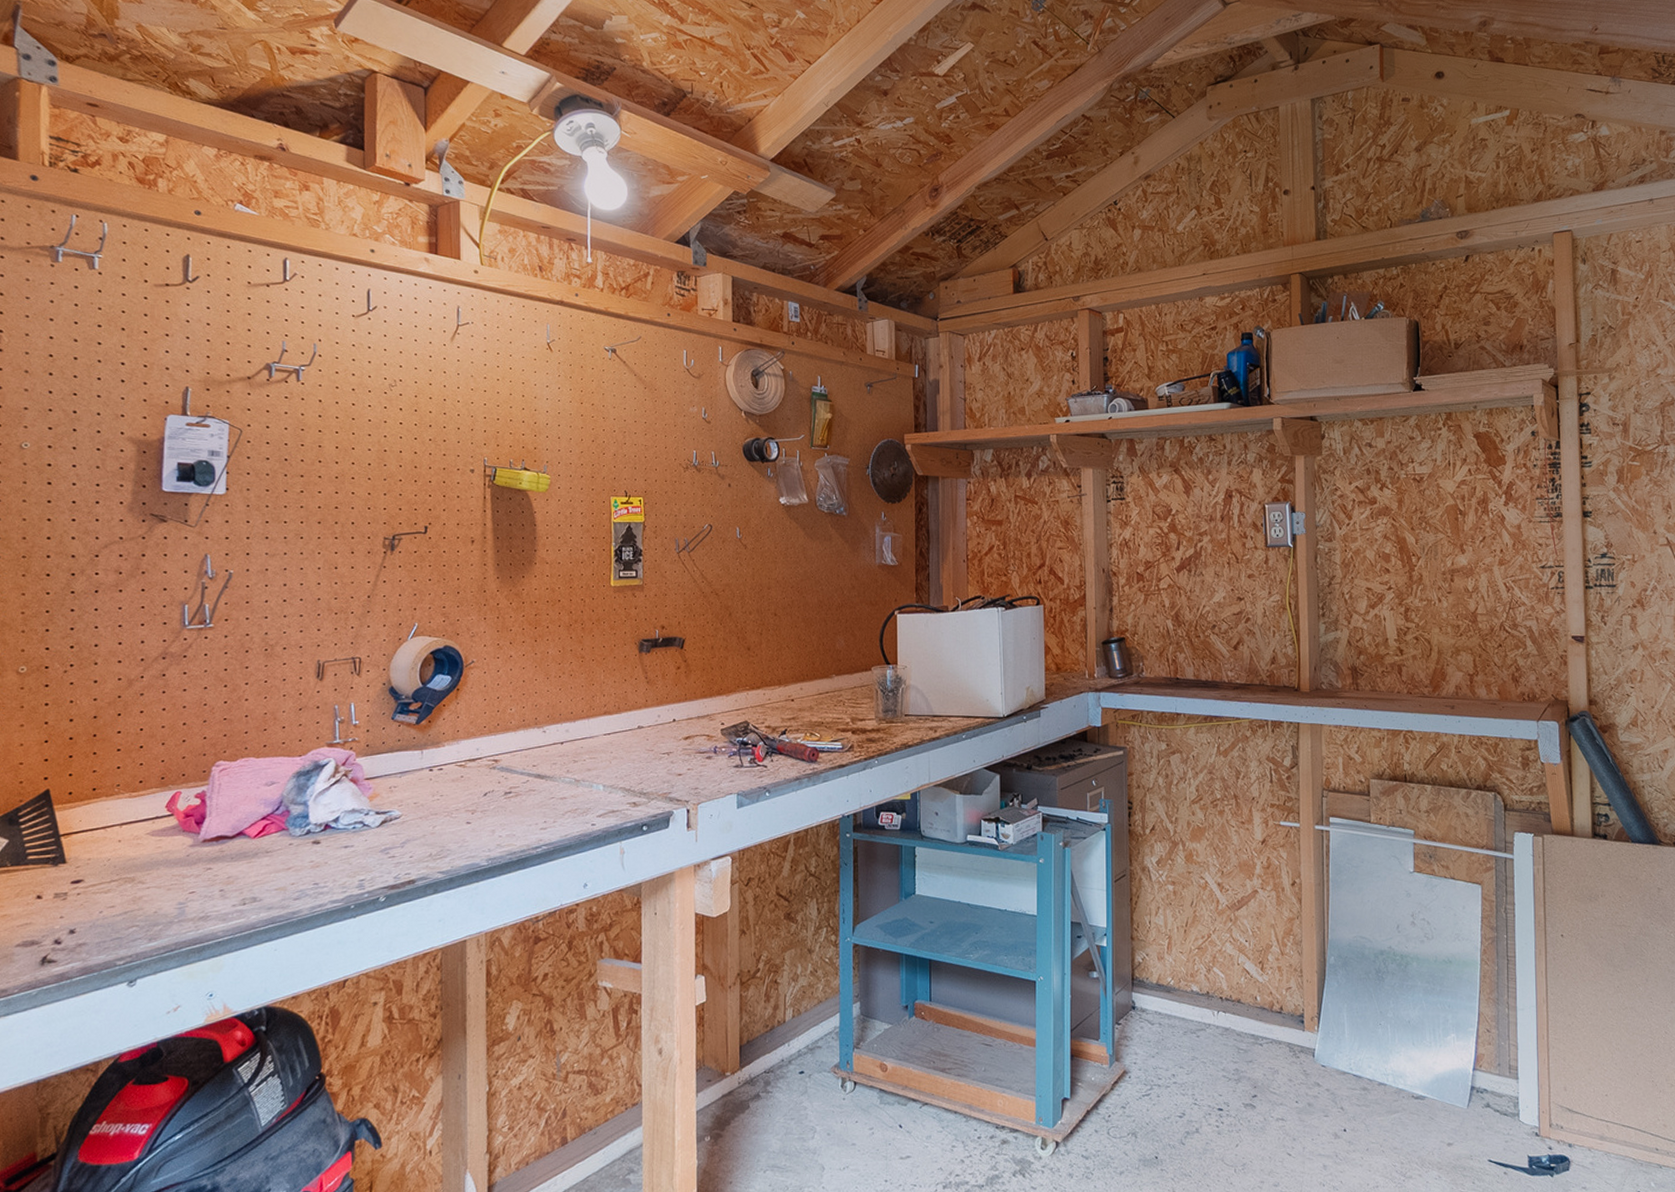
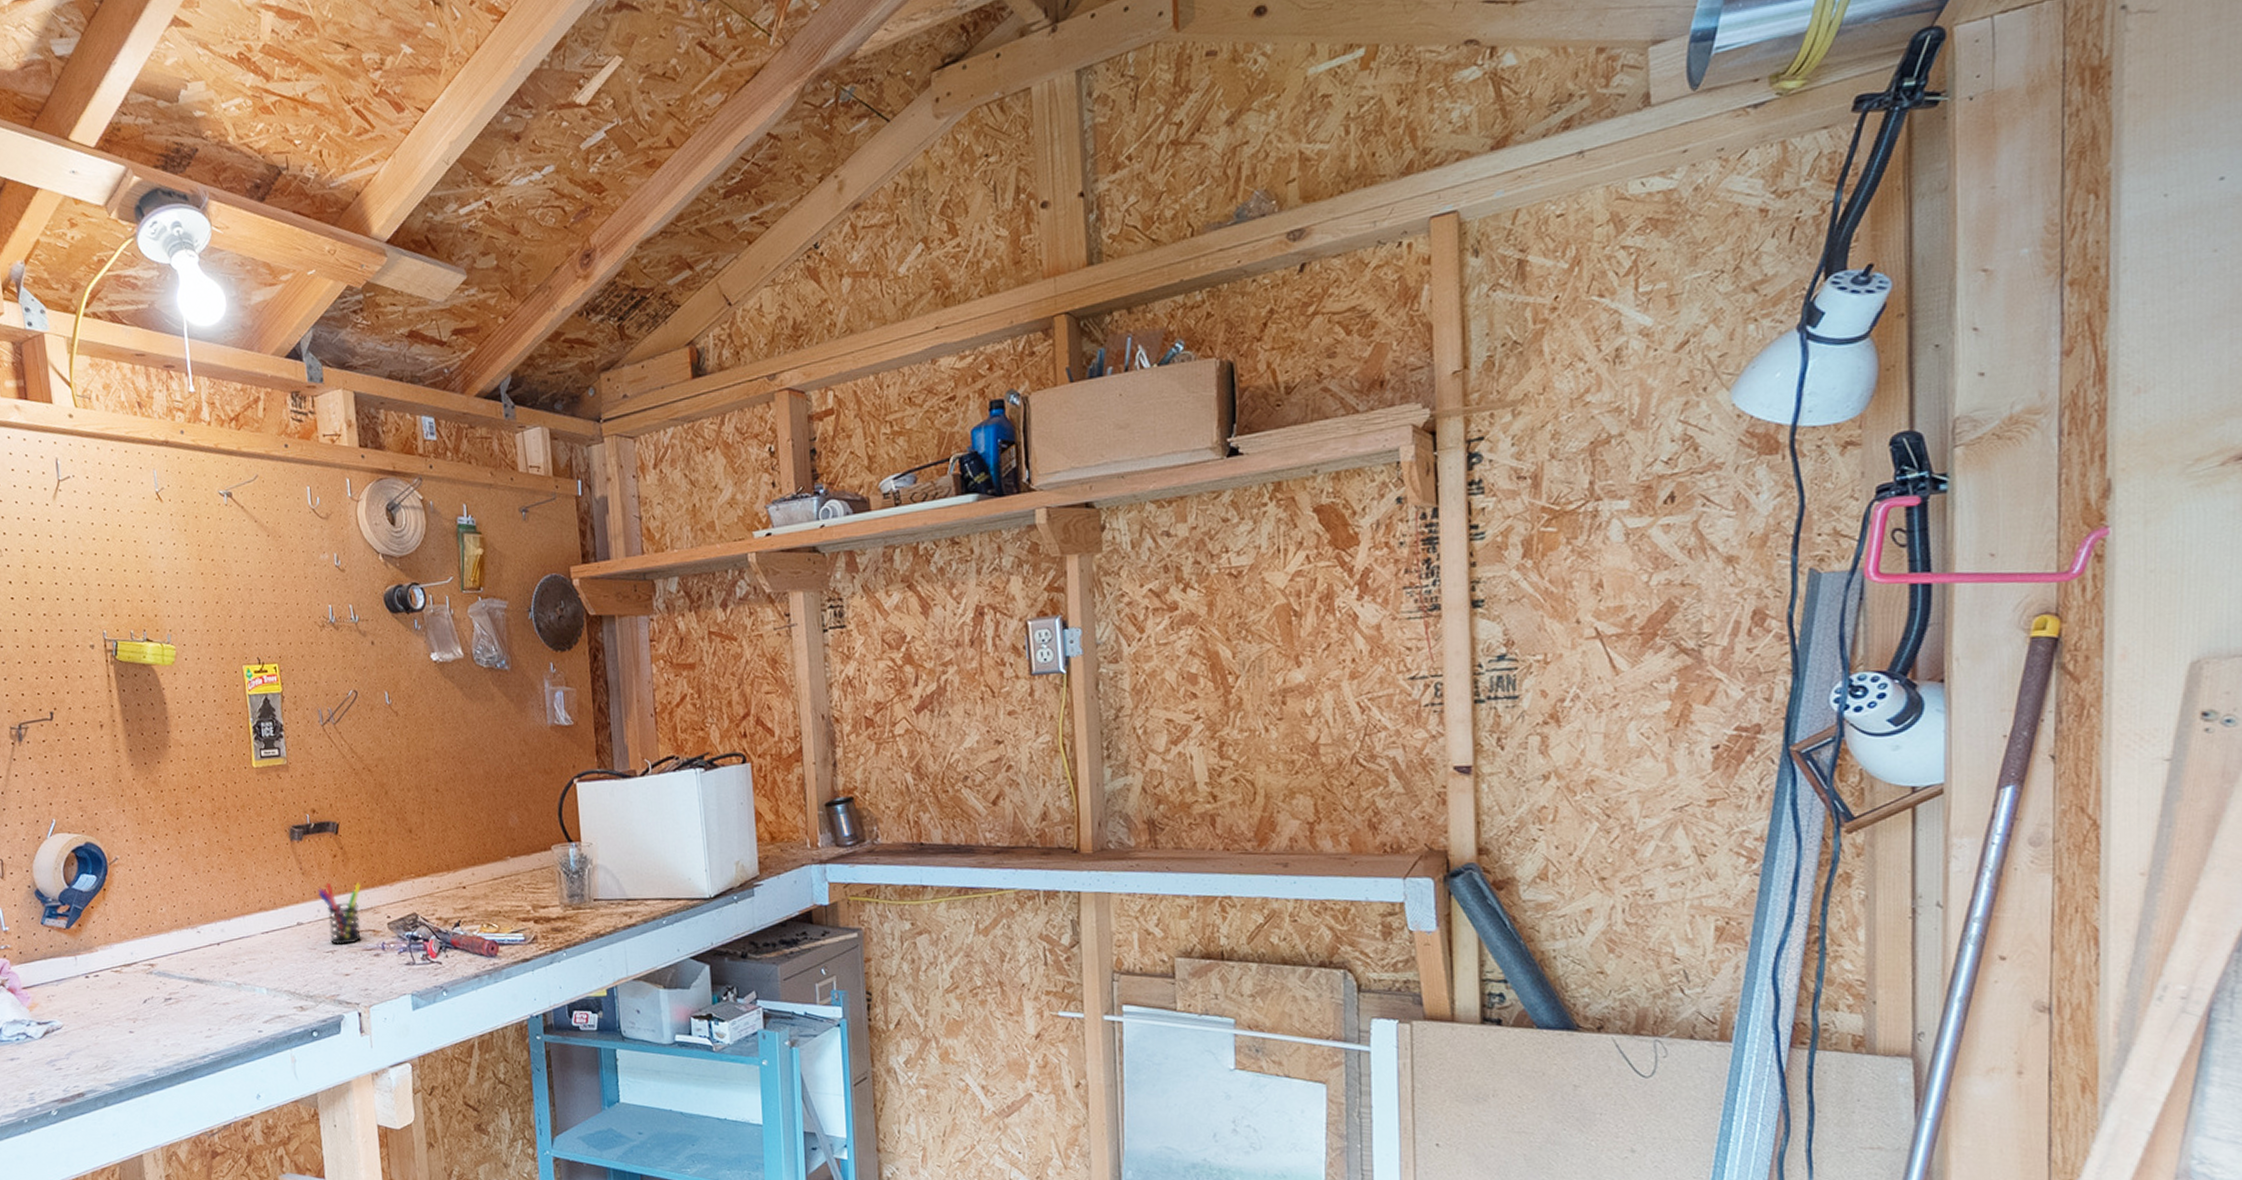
pen holder: none [660,691,699,748] -> present [318,882,361,946]

